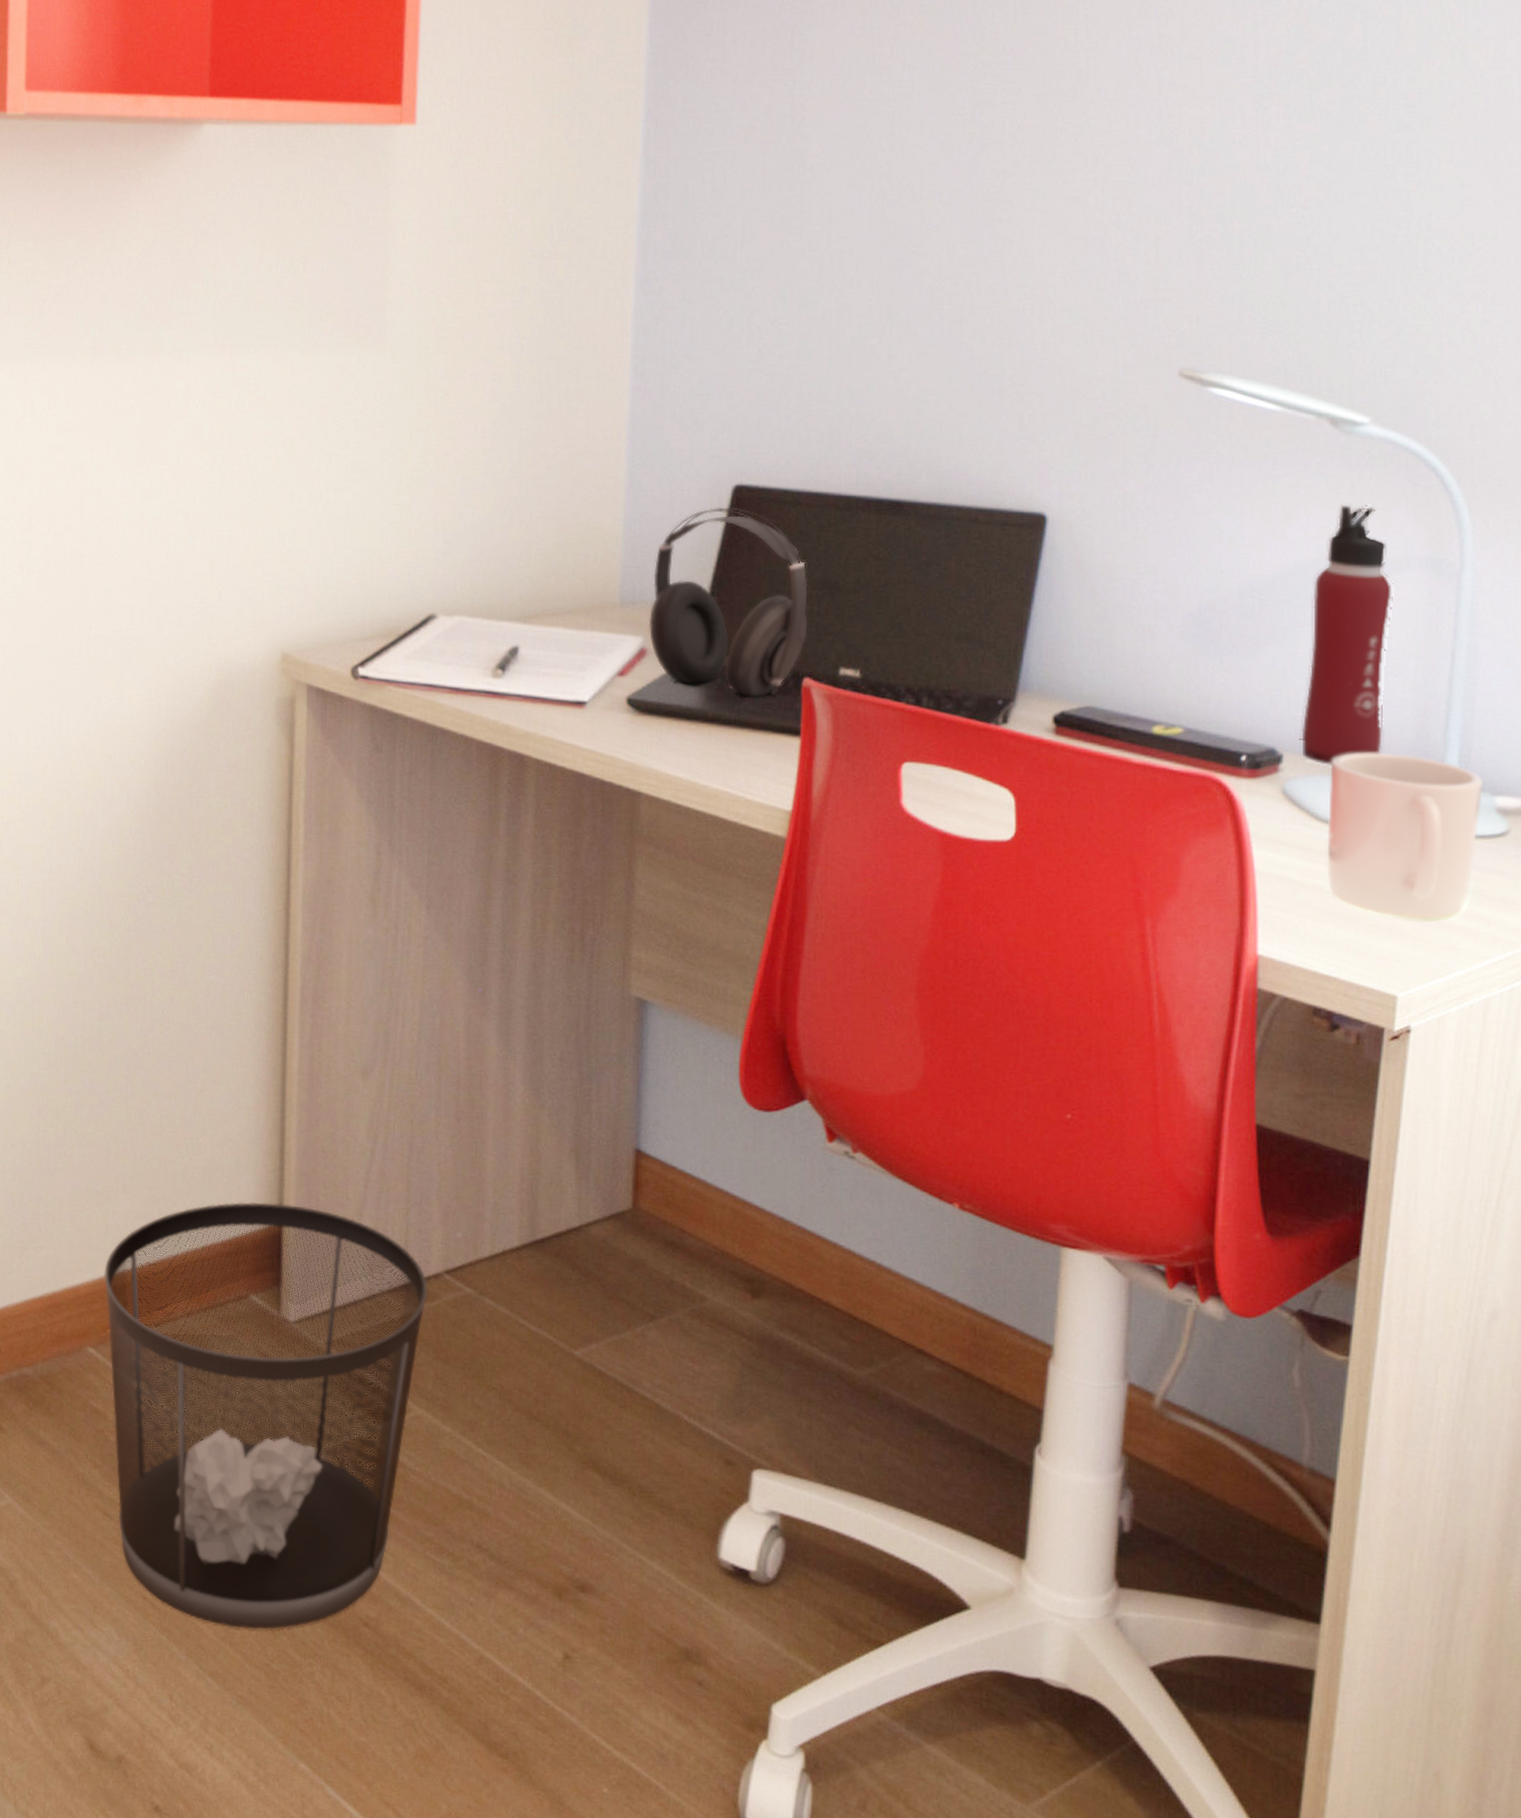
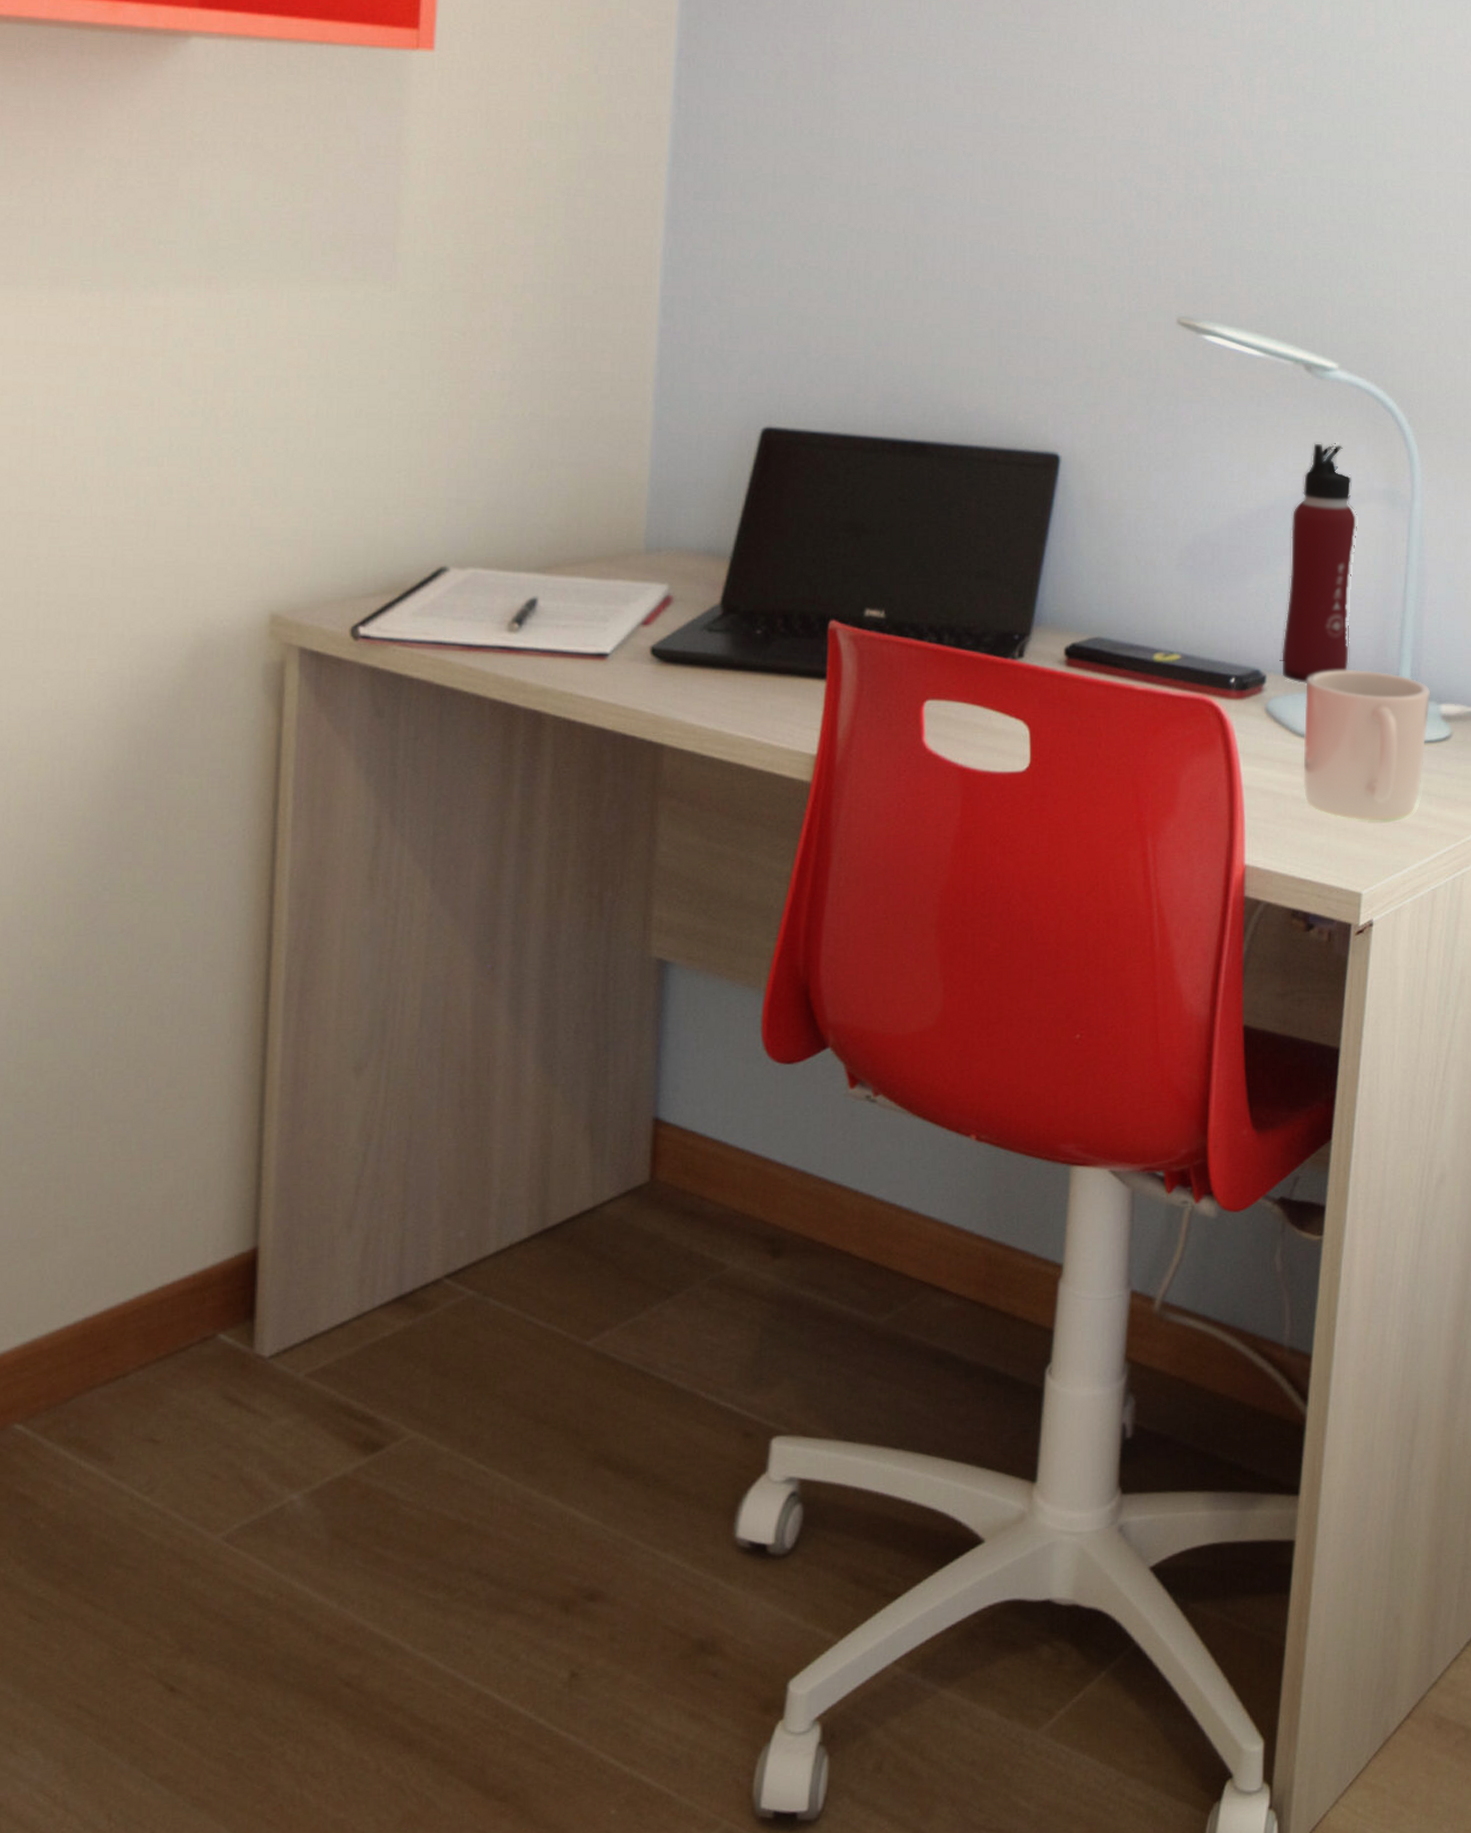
waste bin: present [104,1202,428,1630] -> none [37,1225,425,1720]
headphones: present [648,507,808,699] -> none [674,450,835,643]

